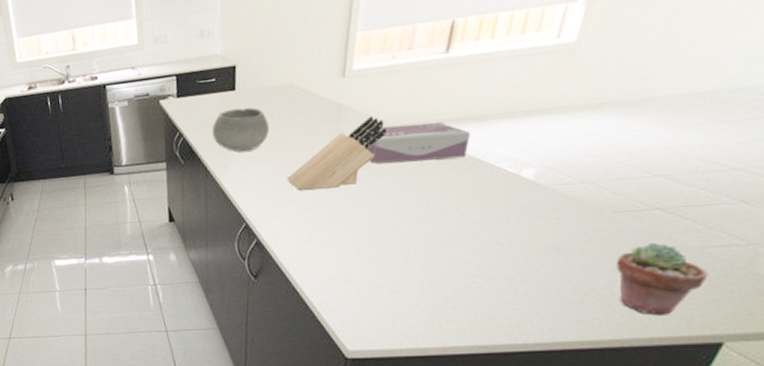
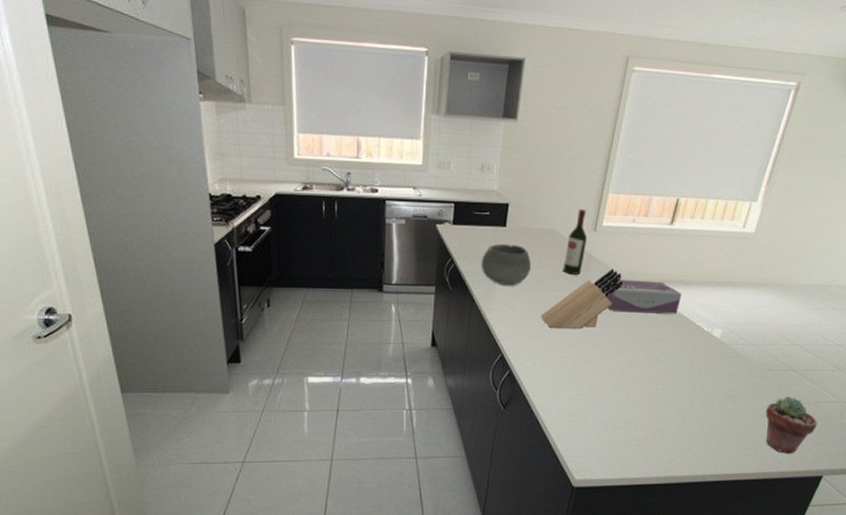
wine bottle: none [307,55,334,130] -> present [563,209,587,275]

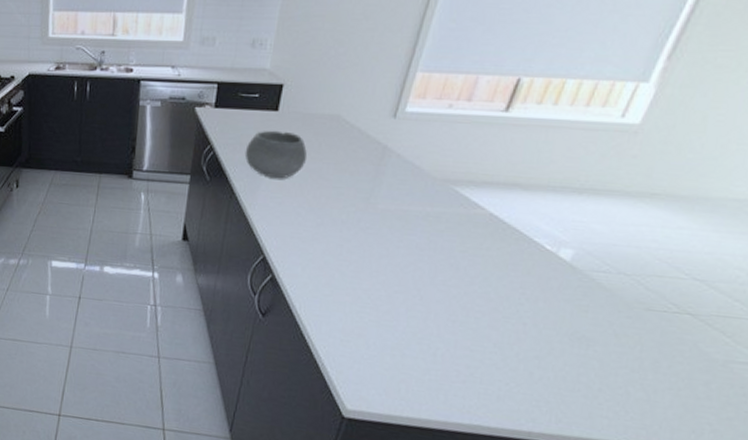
knife block: present [541,268,624,328] -> none [315,164,430,234]
wine bottle: present [563,209,587,275] -> none [347,90,384,170]
tissue box: present [603,280,682,314] -> none [400,178,515,225]
potted succulent: present [766,397,818,454] -> none [635,348,727,426]

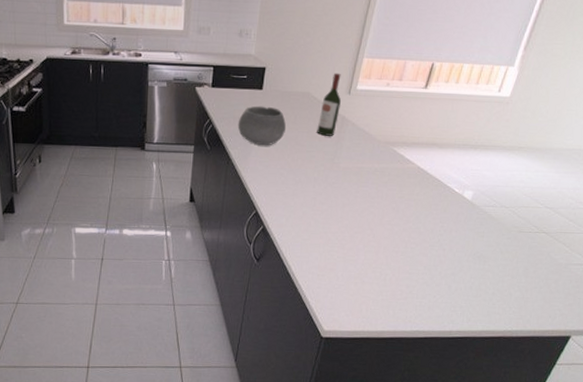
wine bottle: none [347,90,384,170] -> present [317,72,341,136]

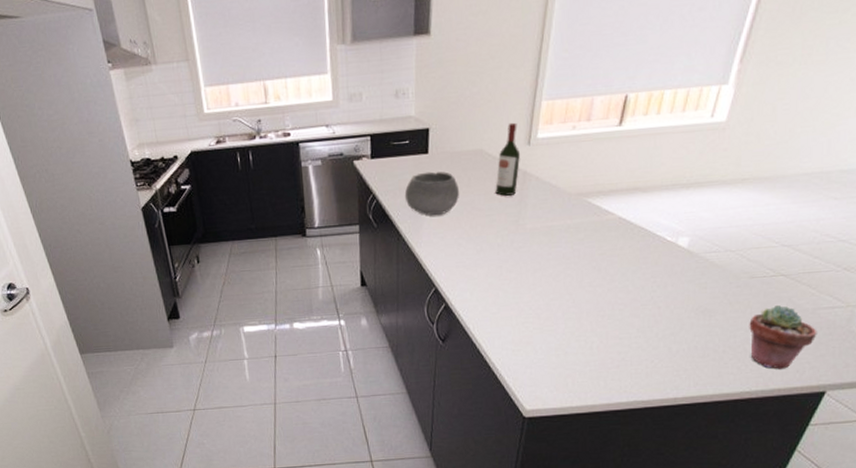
potted succulent: none [515,258,568,314] -> present [749,305,817,369]

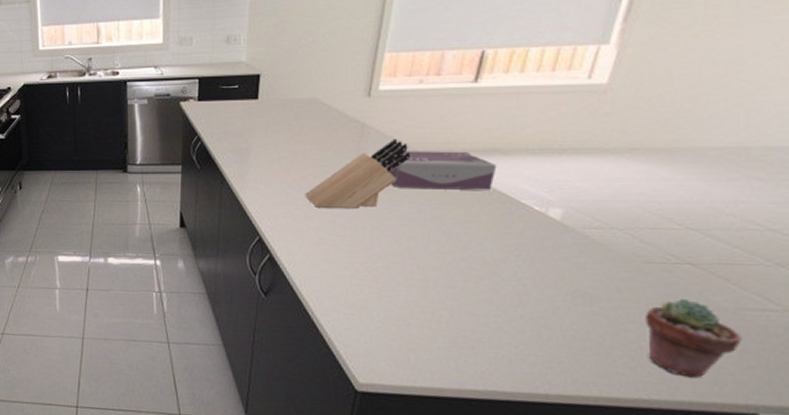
bowl: present [404,171,460,216] -> none [231,117,291,162]
knife block: none [475,184,567,255] -> present [305,138,411,208]
wine bottle: present [495,122,520,196] -> none [330,73,358,147]
tissue box: none [544,192,638,230] -> present [384,151,497,190]

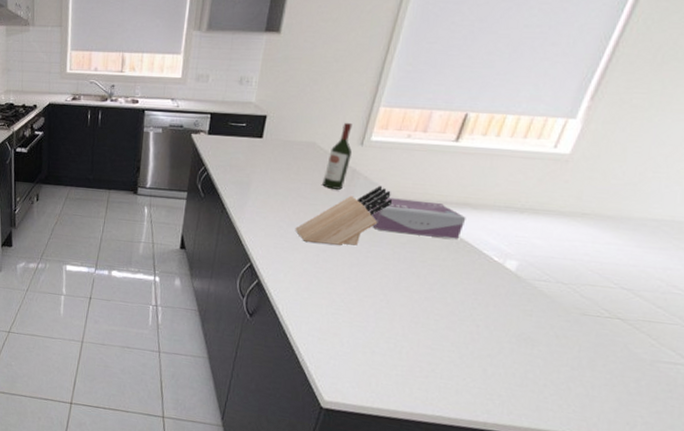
wine bottle: none [330,73,358,147] -> present [322,122,353,190]
potted succulent: present [645,299,742,378] -> none [576,349,655,418]

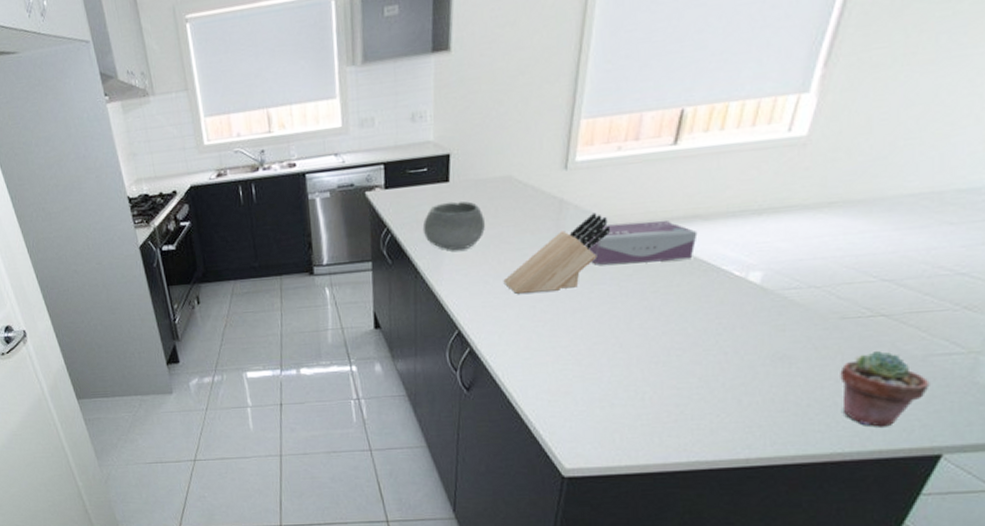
bowl: none [234,154,288,196] -> present [422,201,486,251]
wine bottle: present [322,122,353,190] -> none [526,144,555,227]
potted succulent: none [576,349,655,418] -> present [840,351,930,427]

